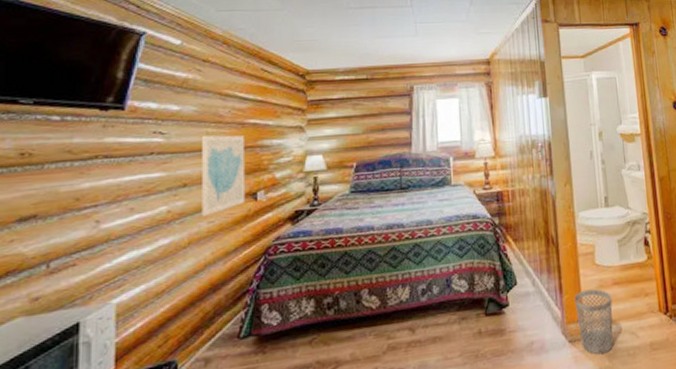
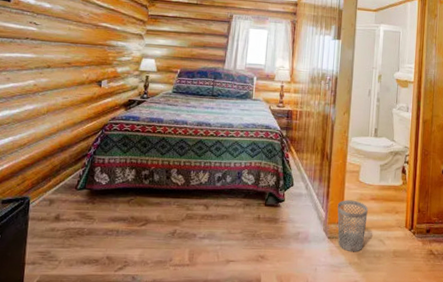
wall art: present [202,135,246,218] -> none [59,30,98,94]

